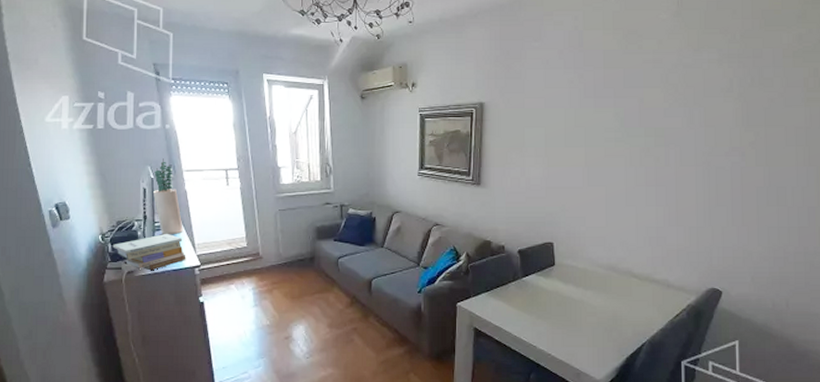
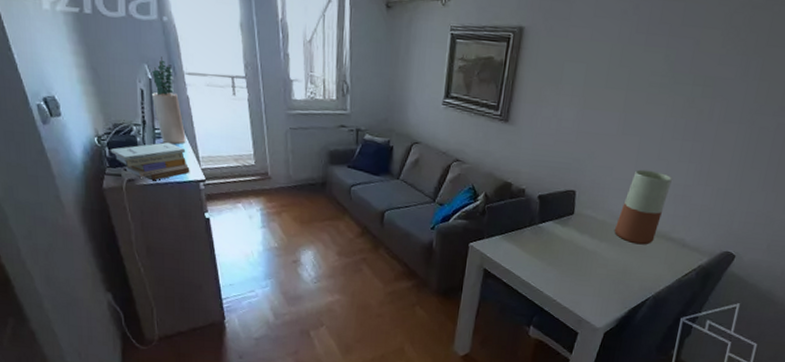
vase: none [598,217,644,289] -> present [614,169,672,245]

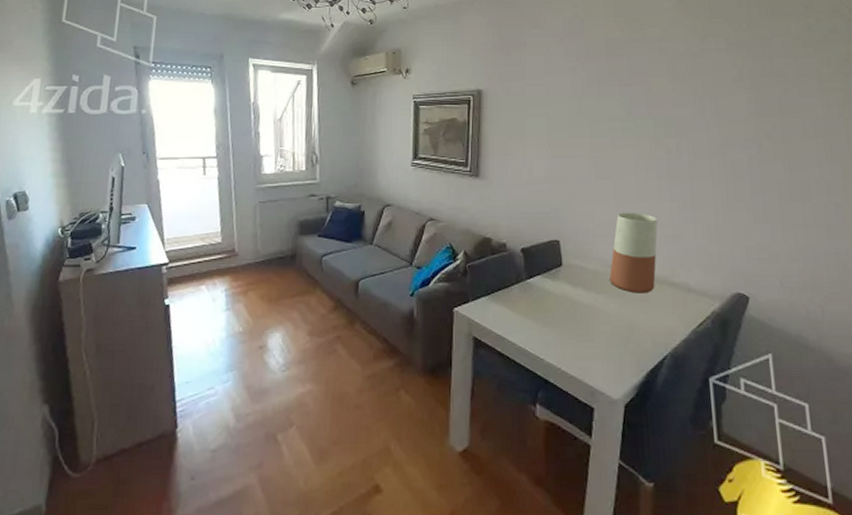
books: present [110,142,190,181] -> none [72,226,154,269]
vase: present [151,57,186,145] -> none [122,145,153,229]

